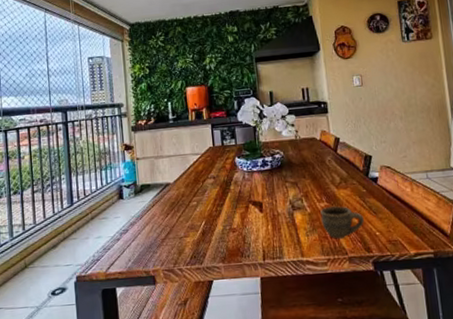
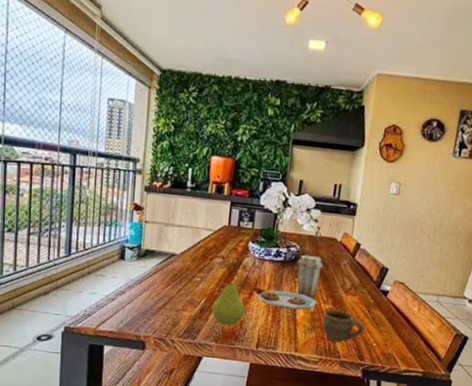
fruit: none [212,194,245,244] -> present [211,277,246,326]
plate: none [253,157,312,216] -> present [257,254,323,310]

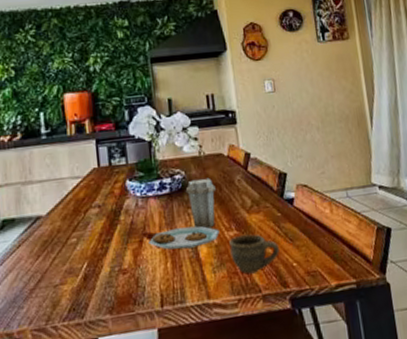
fruit: present [211,277,246,326] -> none [97,226,139,290]

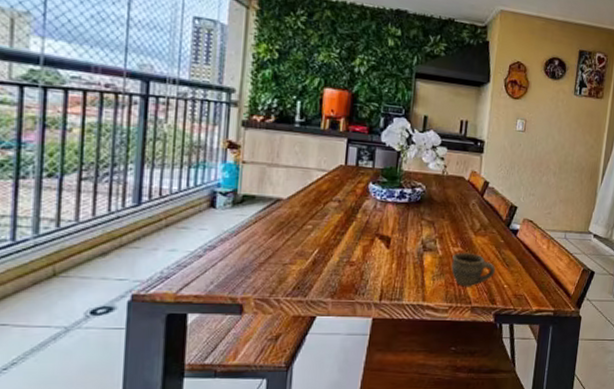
plate: present [148,177,219,250] -> none [379,195,451,255]

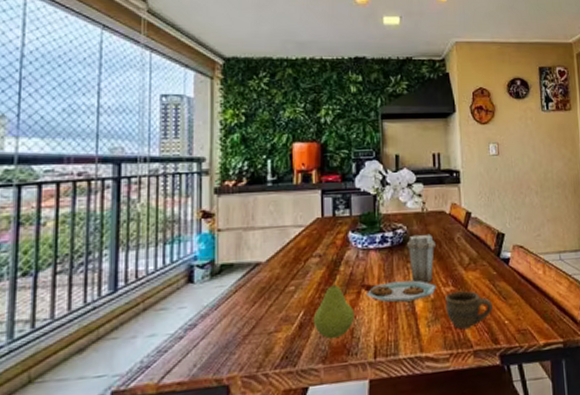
fruit: none [326,223,366,278] -> present [313,277,355,339]
plate: none [379,195,451,255] -> present [366,233,436,303]

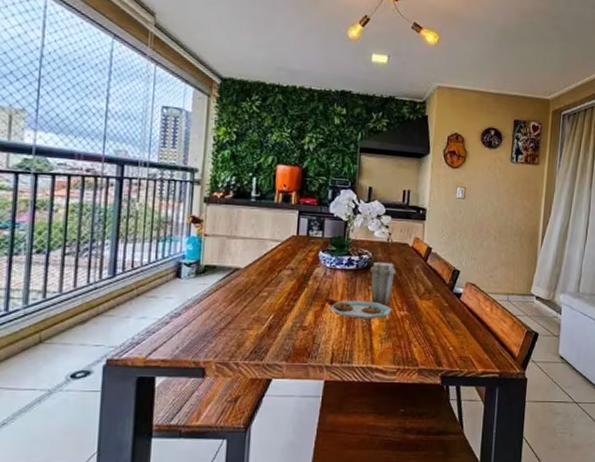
fruit: present [313,277,355,339] -> none [280,289,318,342]
cup: present [445,291,493,330] -> none [398,316,440,350]

